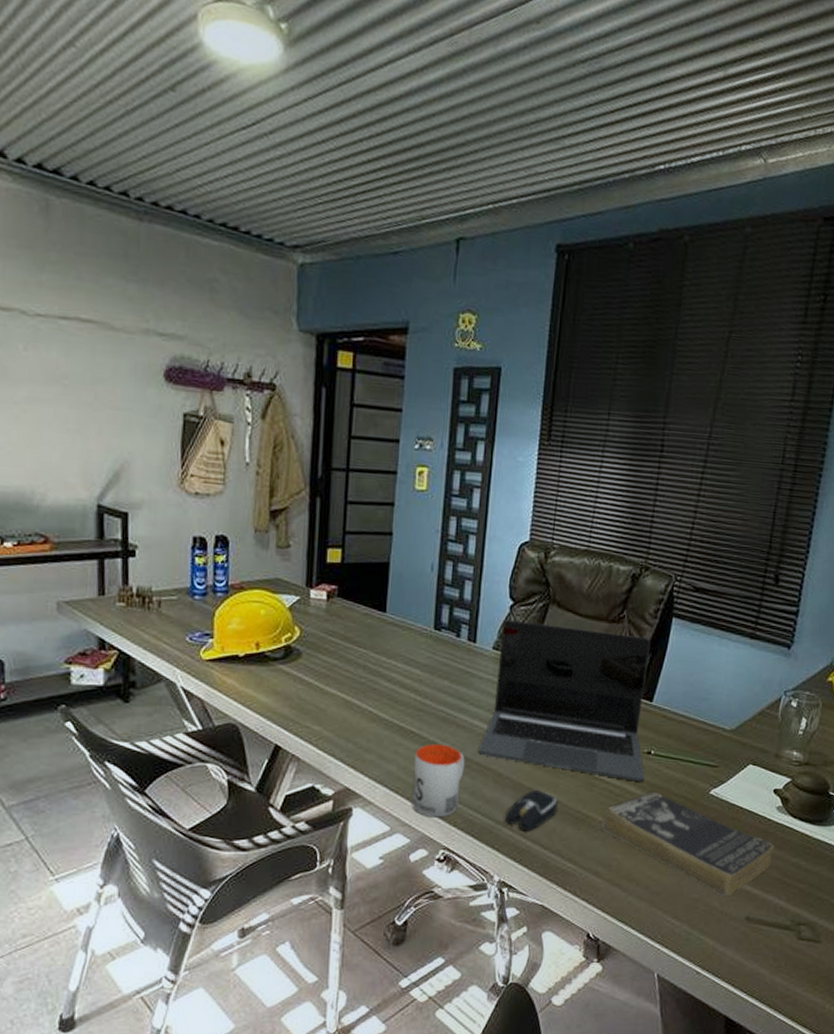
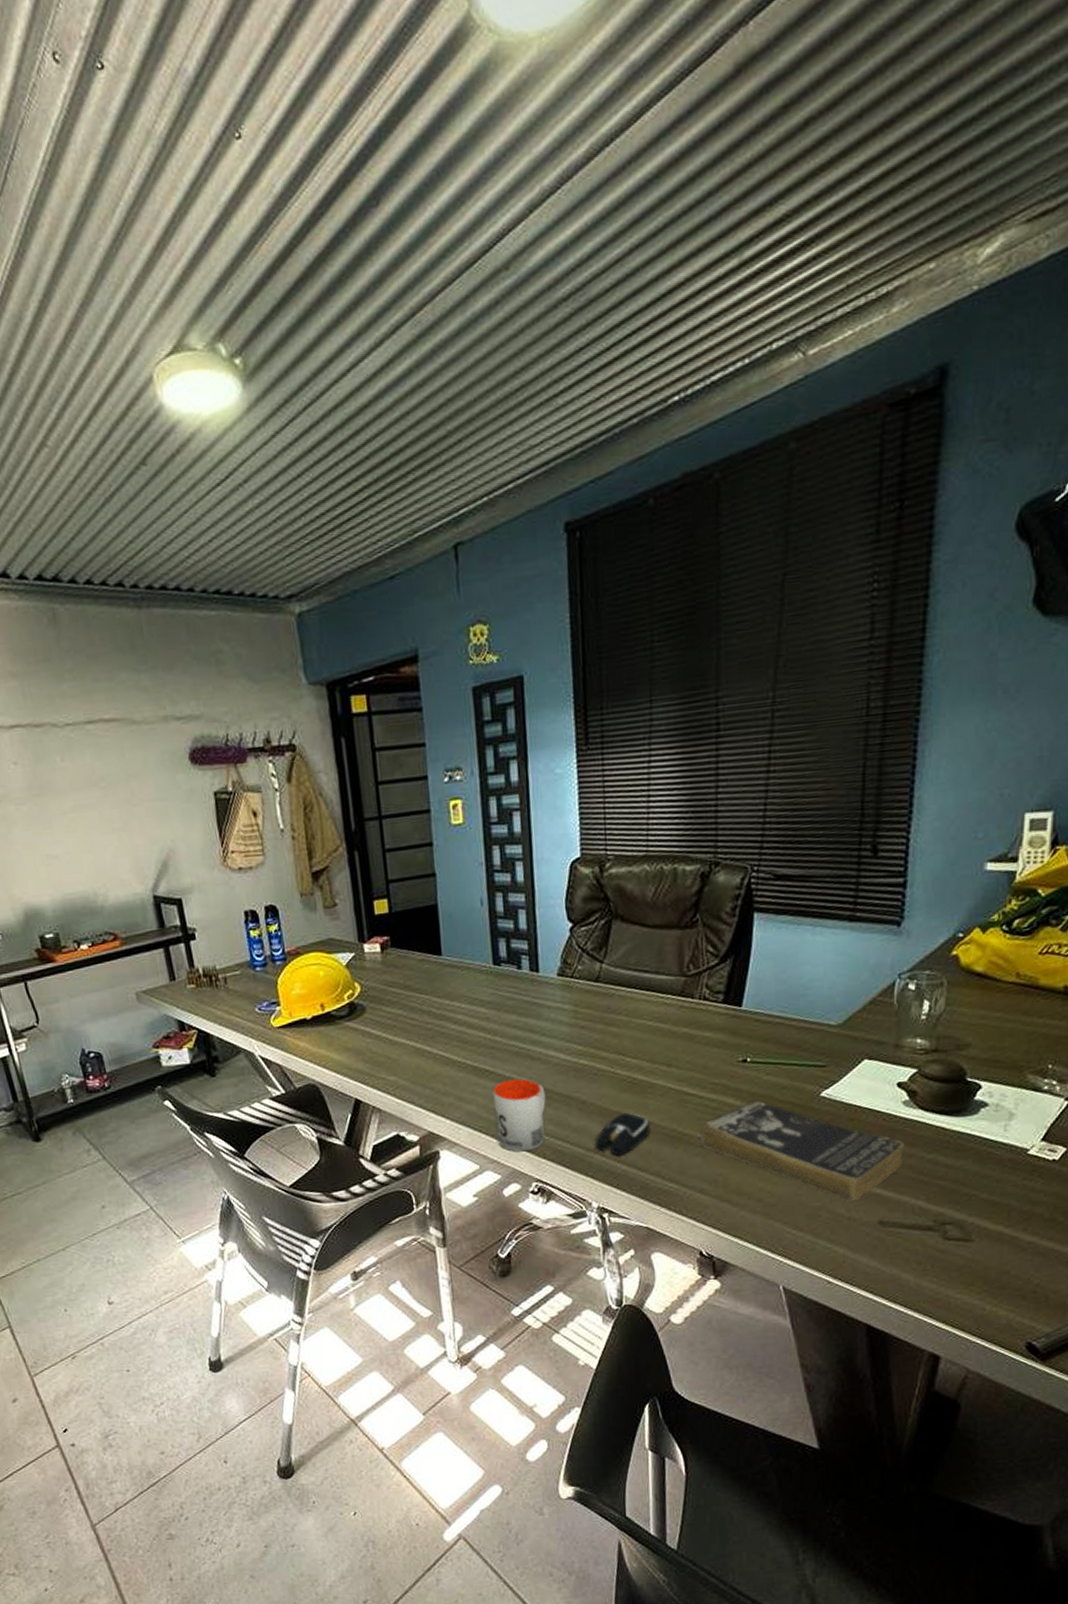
laptop: present [478,620,651,782] -> none [557,938,743,1093]

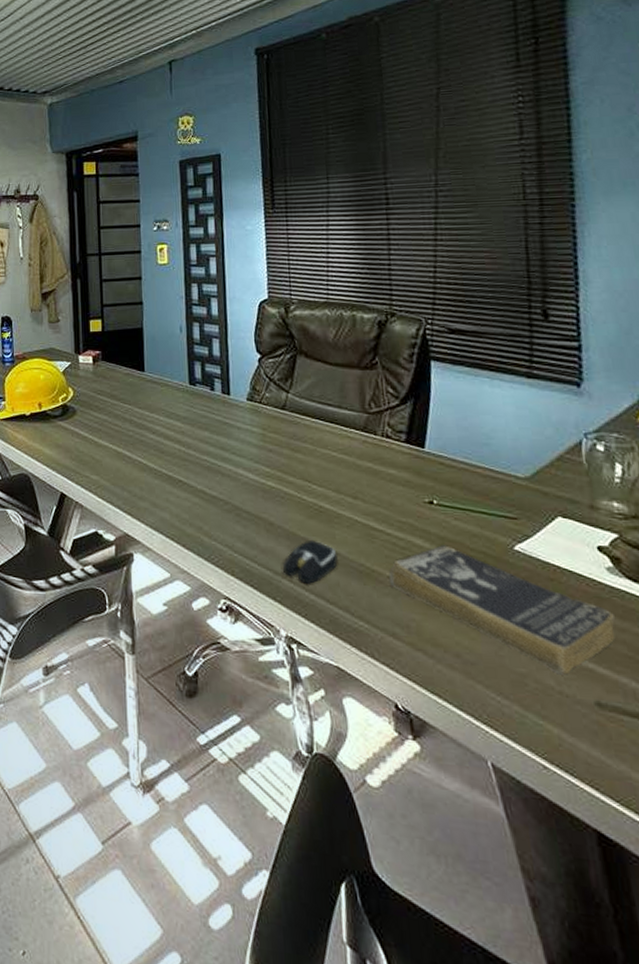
mug: present [493,1078,546,1152] -> none [185,492,235,566]

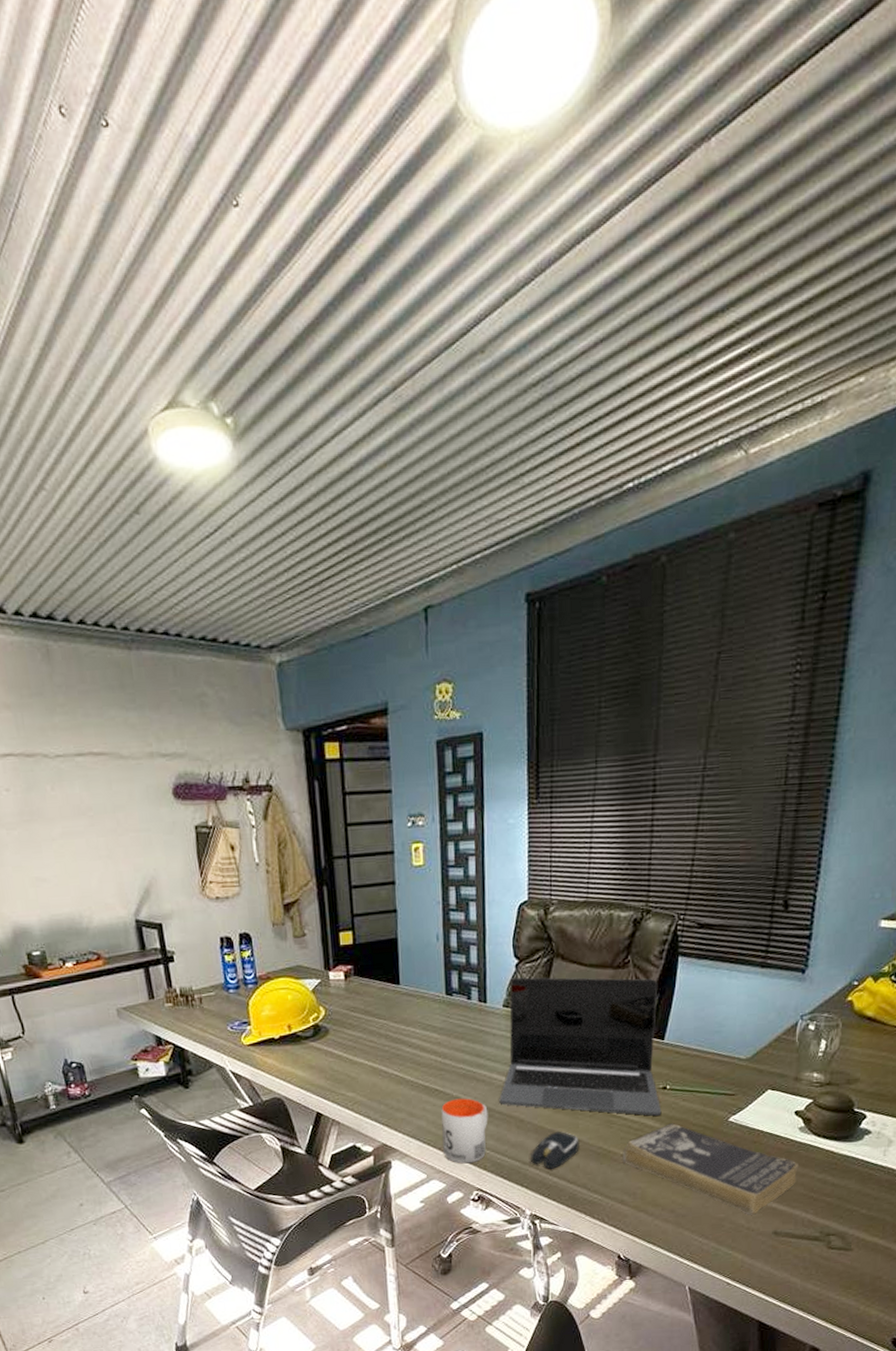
mug: none [185,492,235,566] -> present [441,1098,488,1164]
laptop: none [246,372,431,534] -> present [499,977,662,1116]

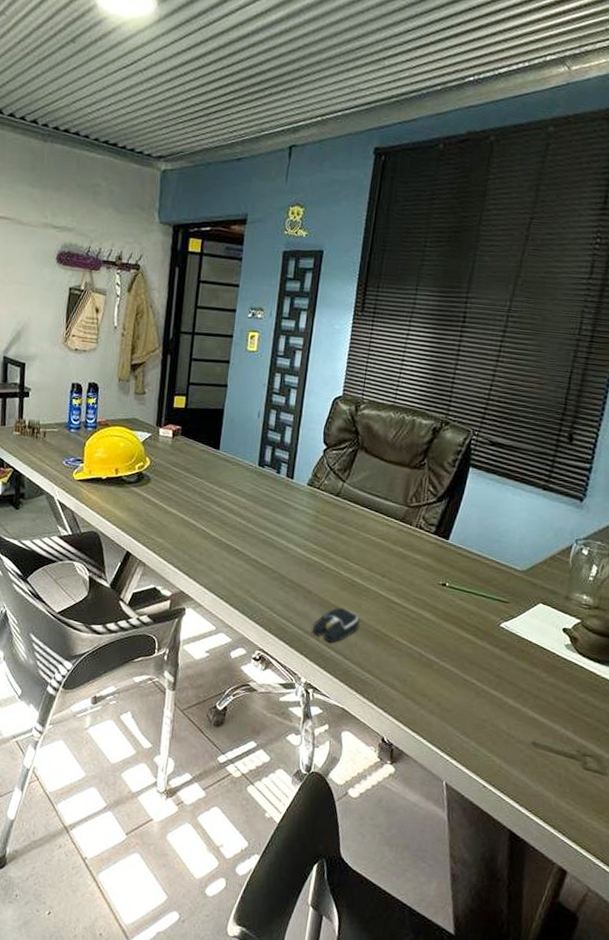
mug: present [441,1098,488,1164] -> none [234,561,280,624]
laptop: present [499,977,662,1116] -> none [292,461,449,610]
book: present [622,1123,798,1215] -> none [397,619,562,722]

